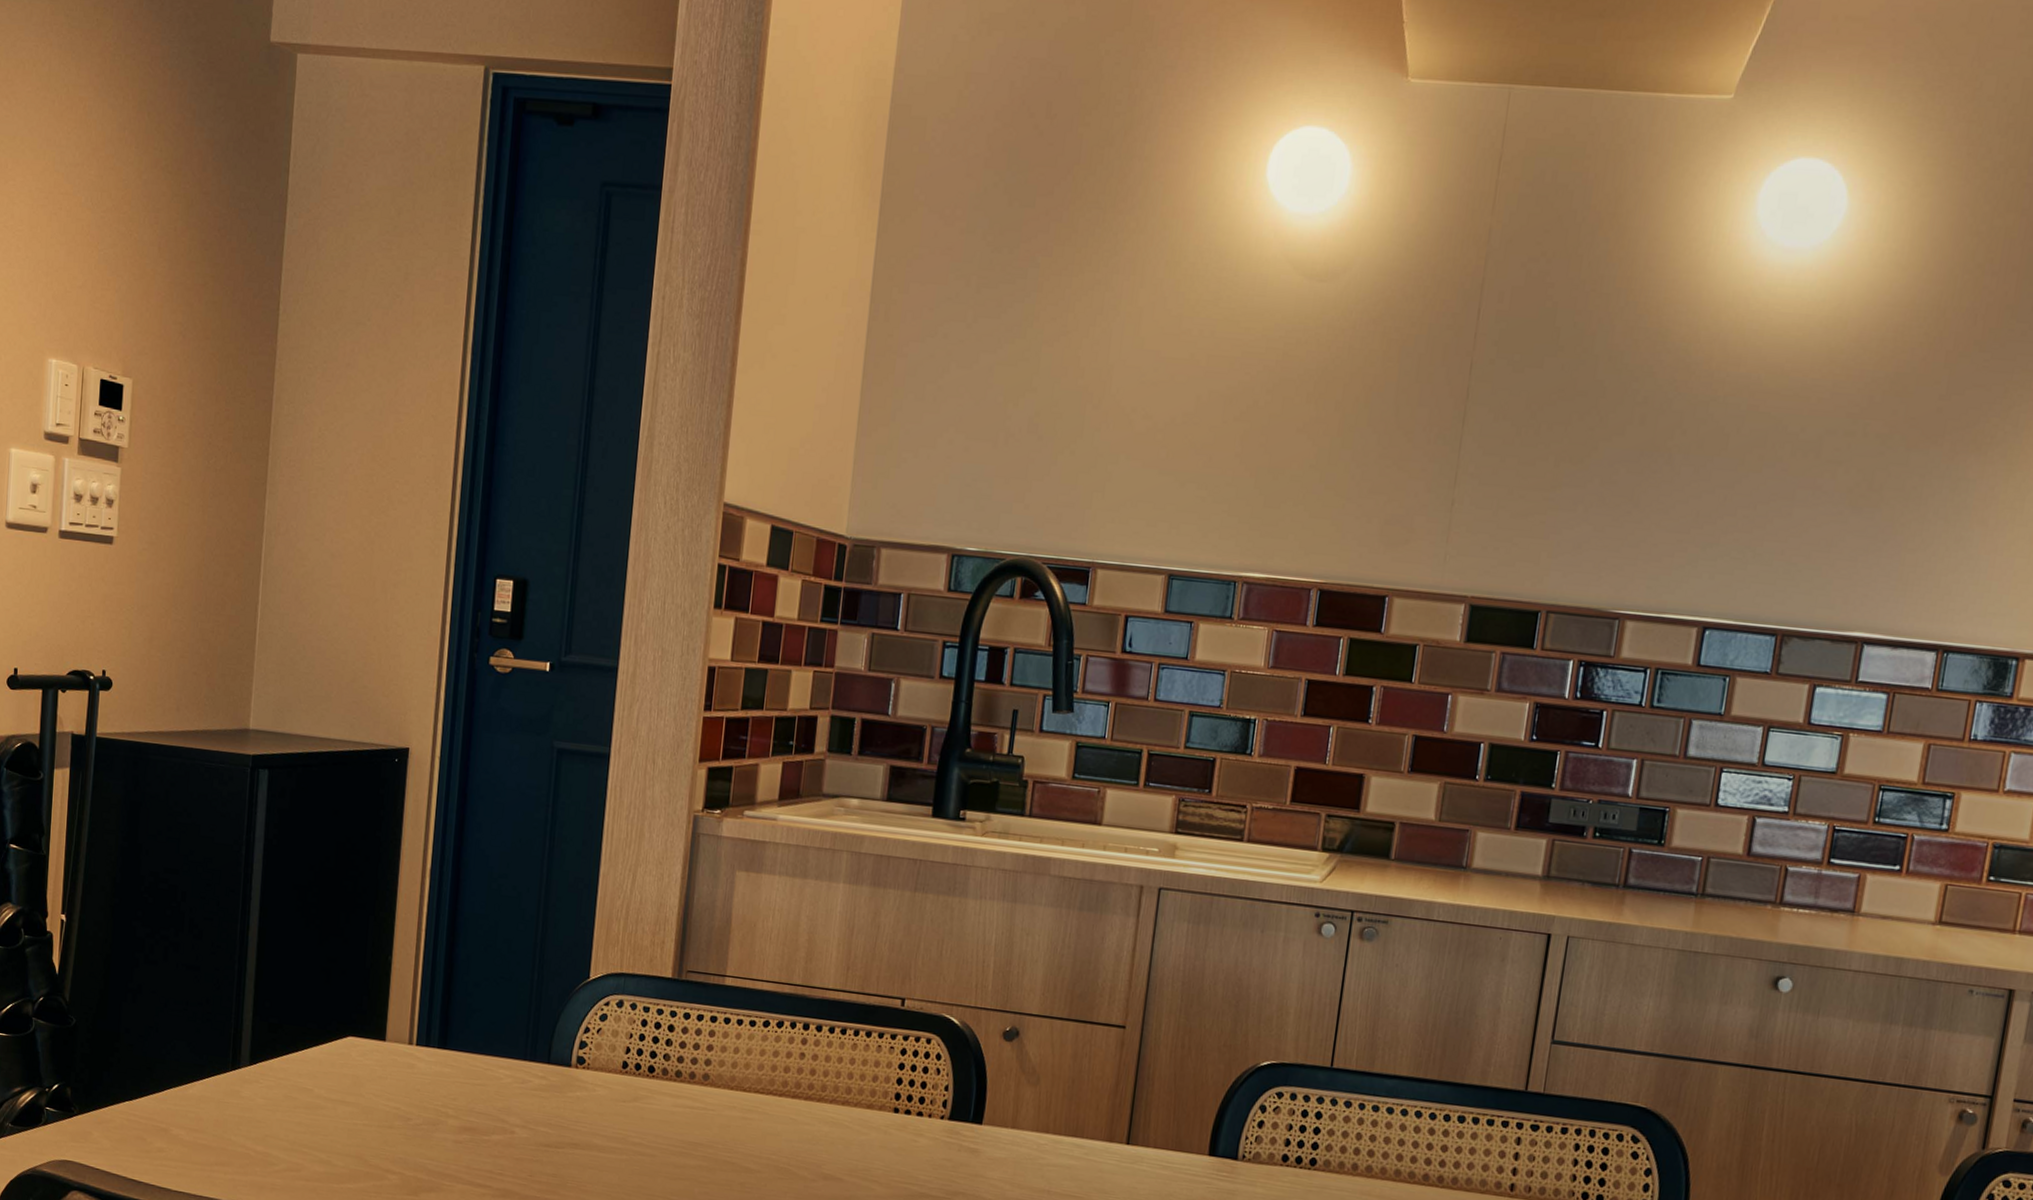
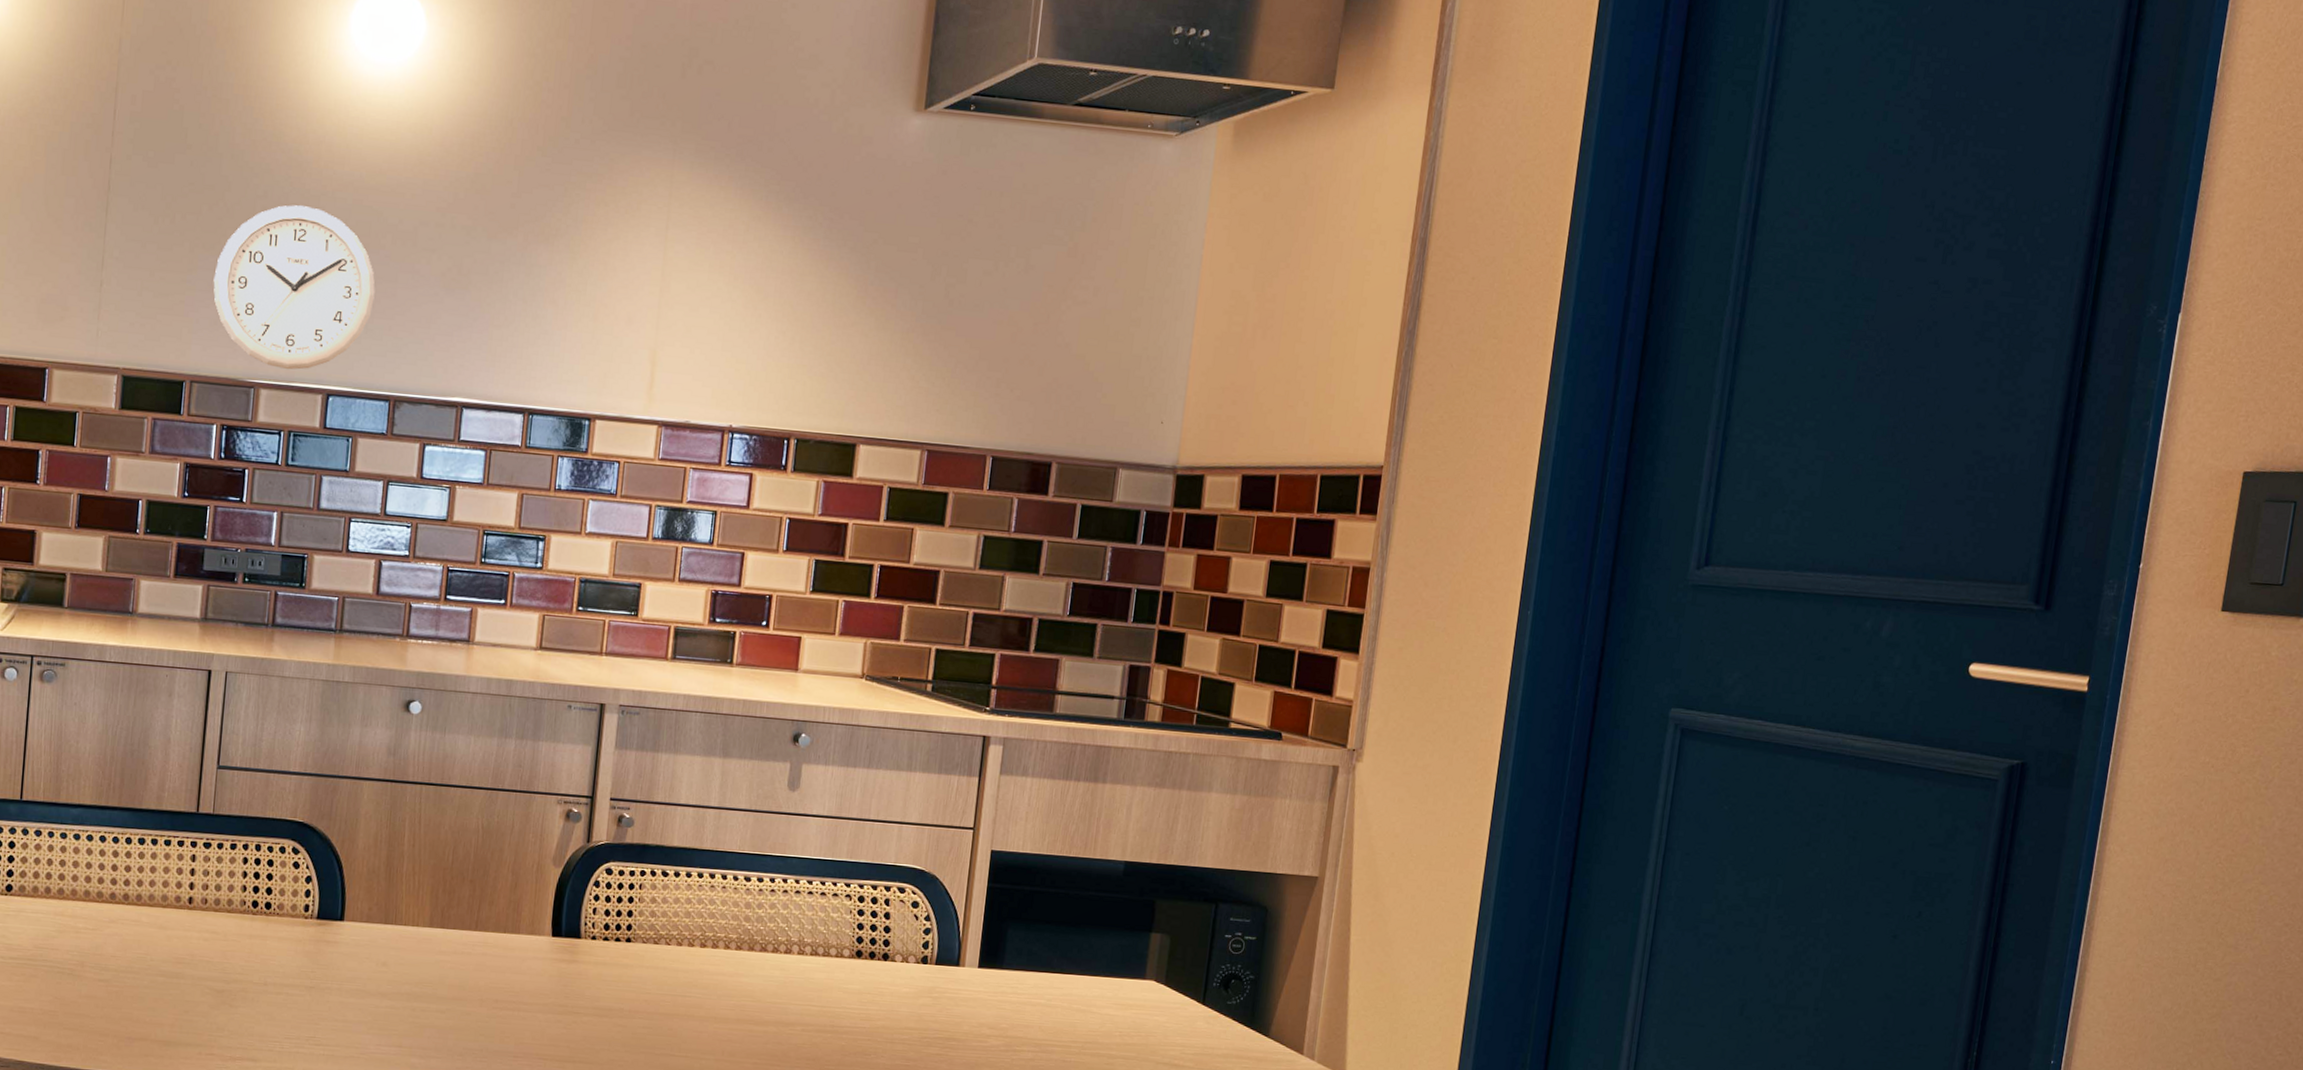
wall clock: none [1579,412,1768,600] -> present [213,205,375,370]

